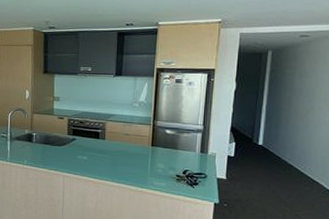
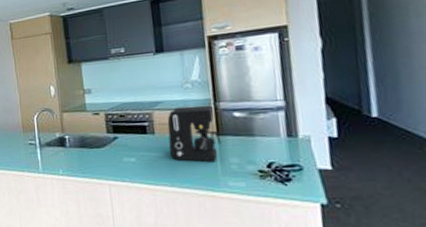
coffee maker: none [115,120,154,165] -> present [167,105,222,162]

